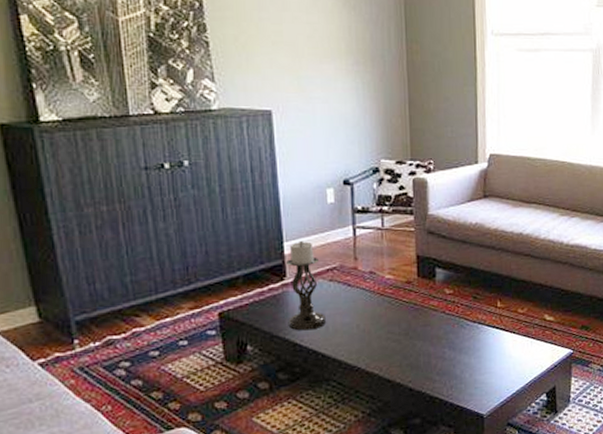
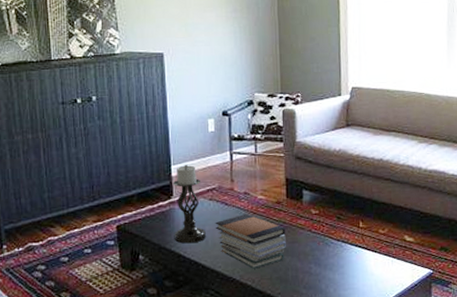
book stack: none [336,296,417,356] -> present [215,214,286,269]

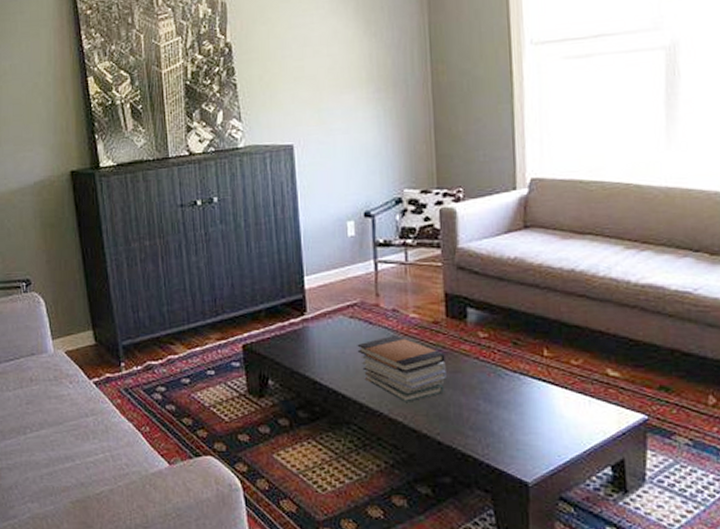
candle holder: present [173,164,207,244] -> none [307,275,347,369]

